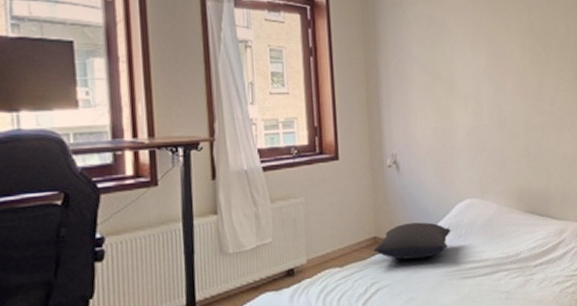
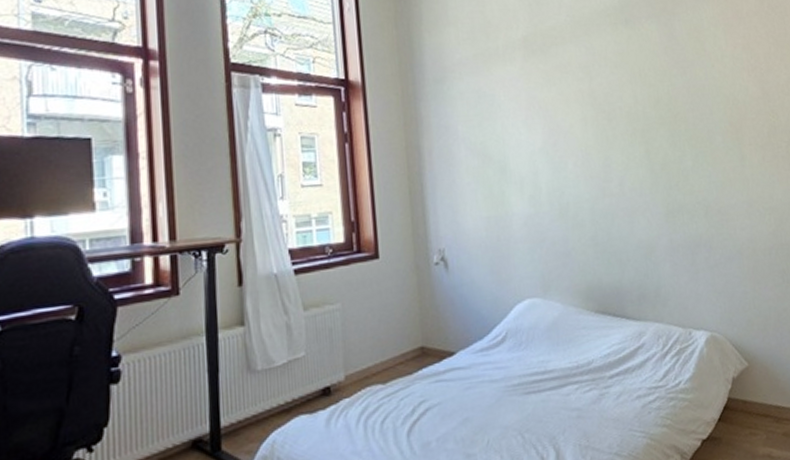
pillow: present [373,222,451,260] -> none [420,327,510,373]

